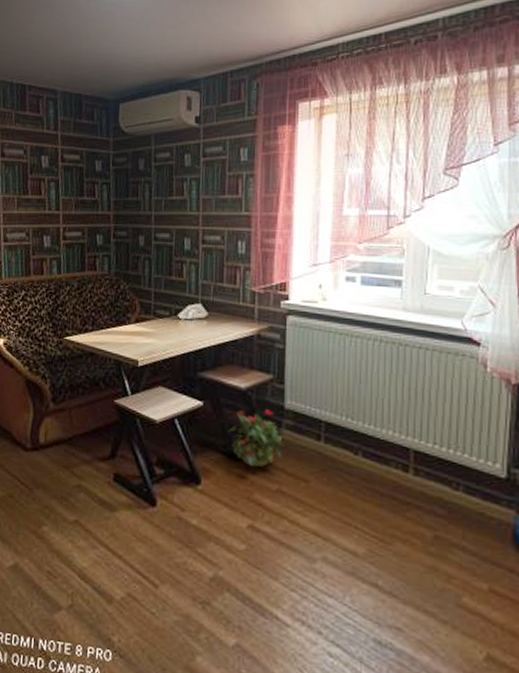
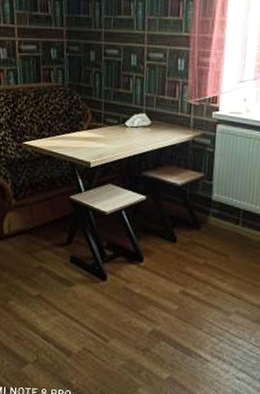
potted plant: present [228,409,284,468] -> none [166,201,211,247]

